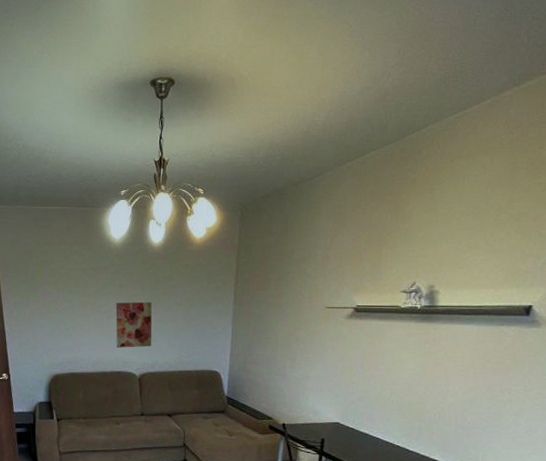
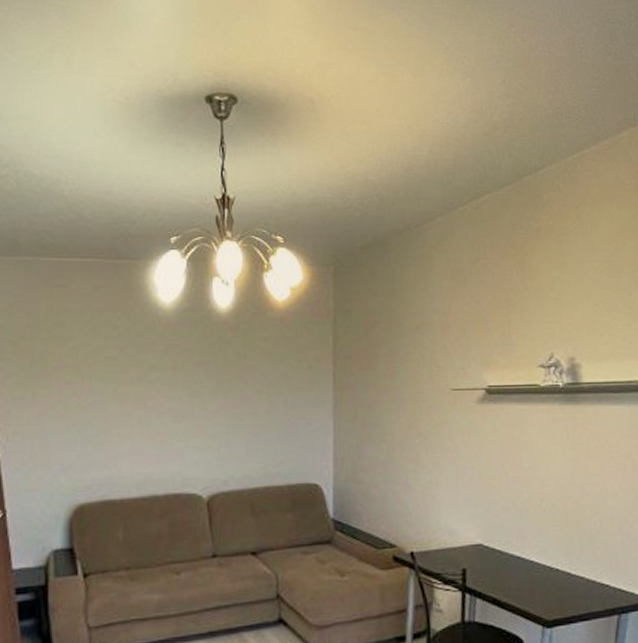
wall art: present [116,301,152,348] -> none [169,390,224,459]

